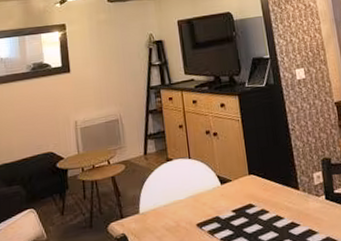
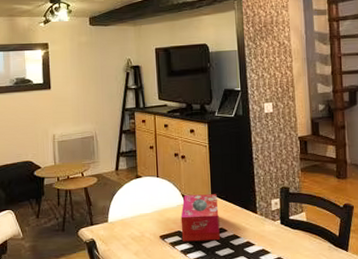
tissue box: none [217,172,262,229] -> present [180,194,220,242]

